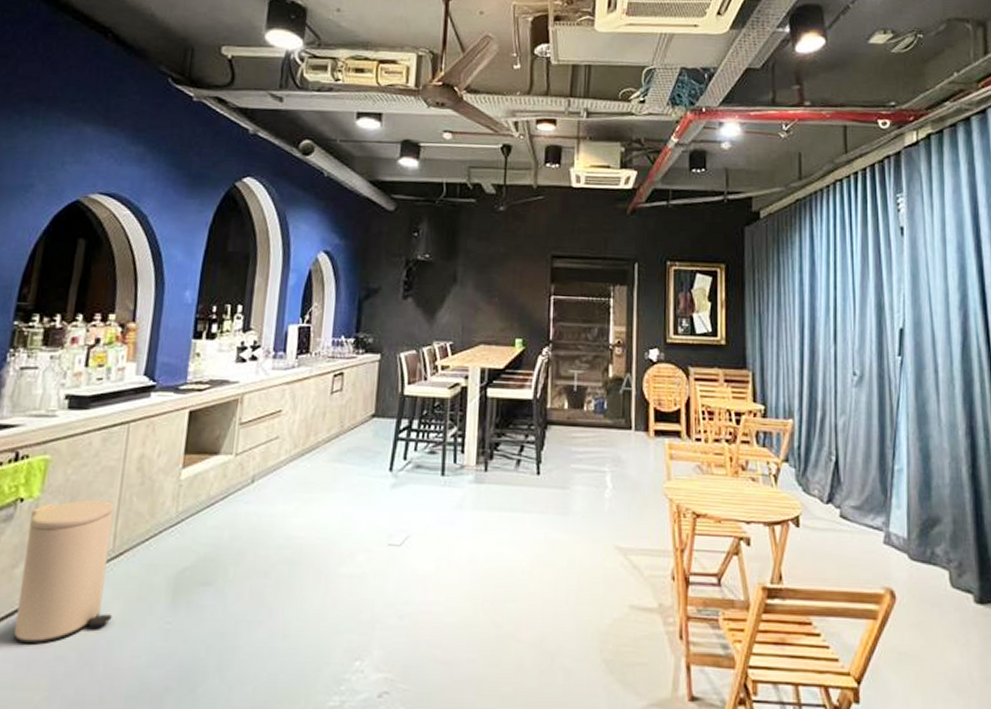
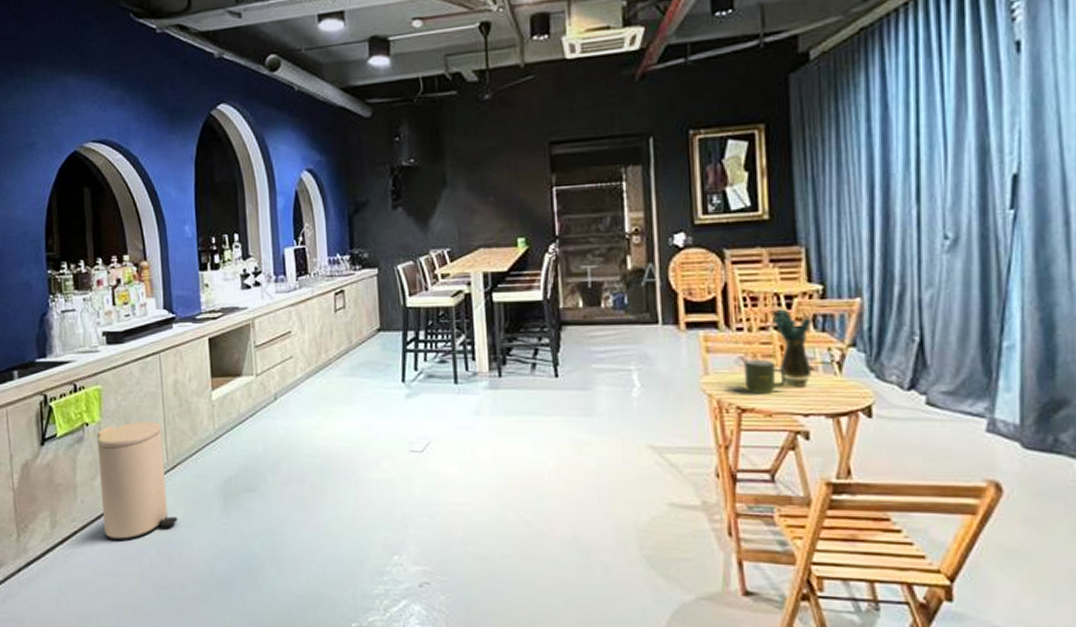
mug: none [700,469,733,501] -> present [743,360,786,394]
vase: none [723,420,756,496] -> present [770,306,813,387]

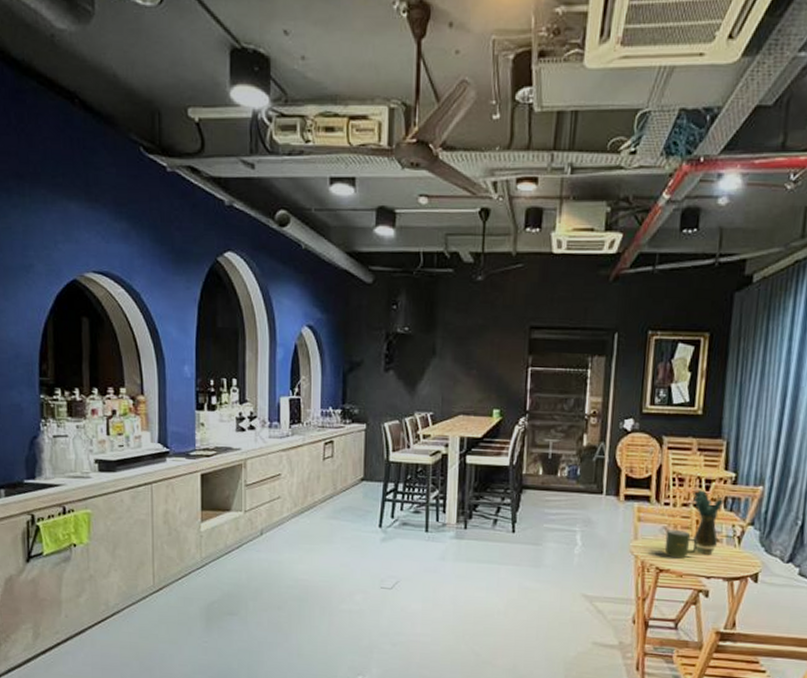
pedal bin: present [96,422,178,541] -> none [83,546,161,654]

